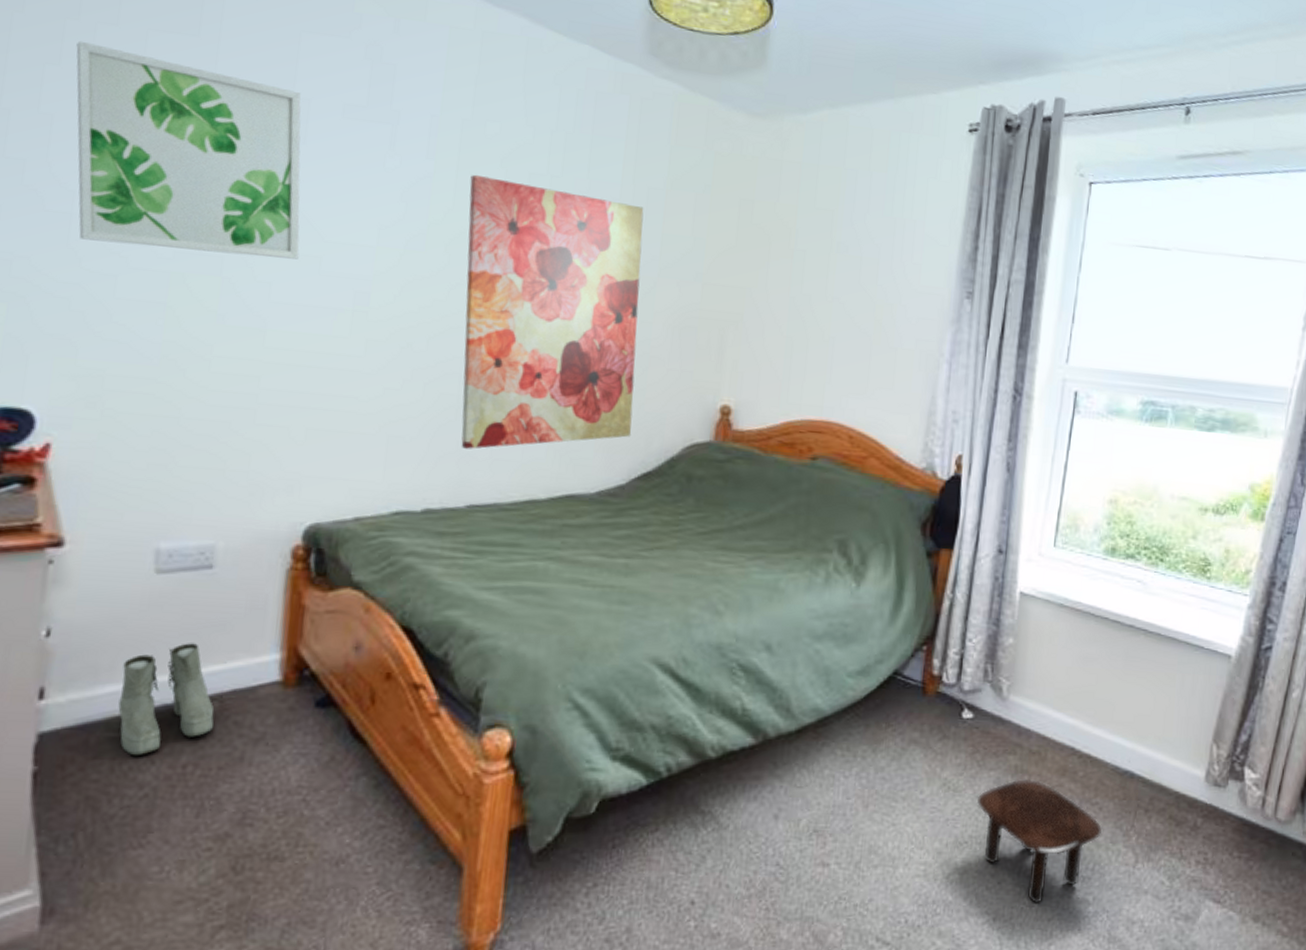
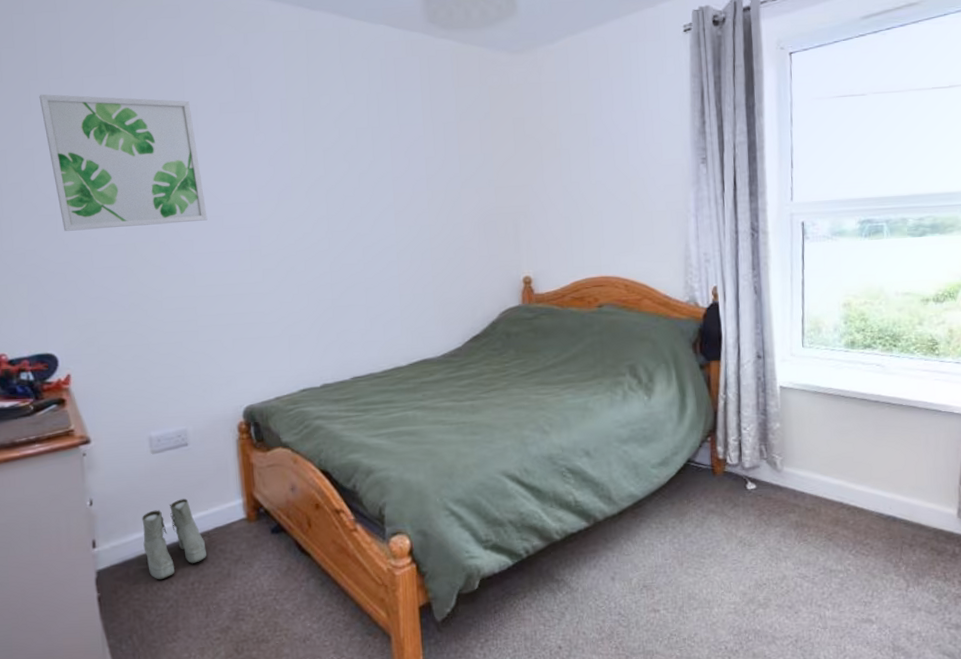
wall art: present [461,174,644,449] -> none [315,136,461,337]
side table: present [978,778,1103,903] -> none [769,530,876,626]

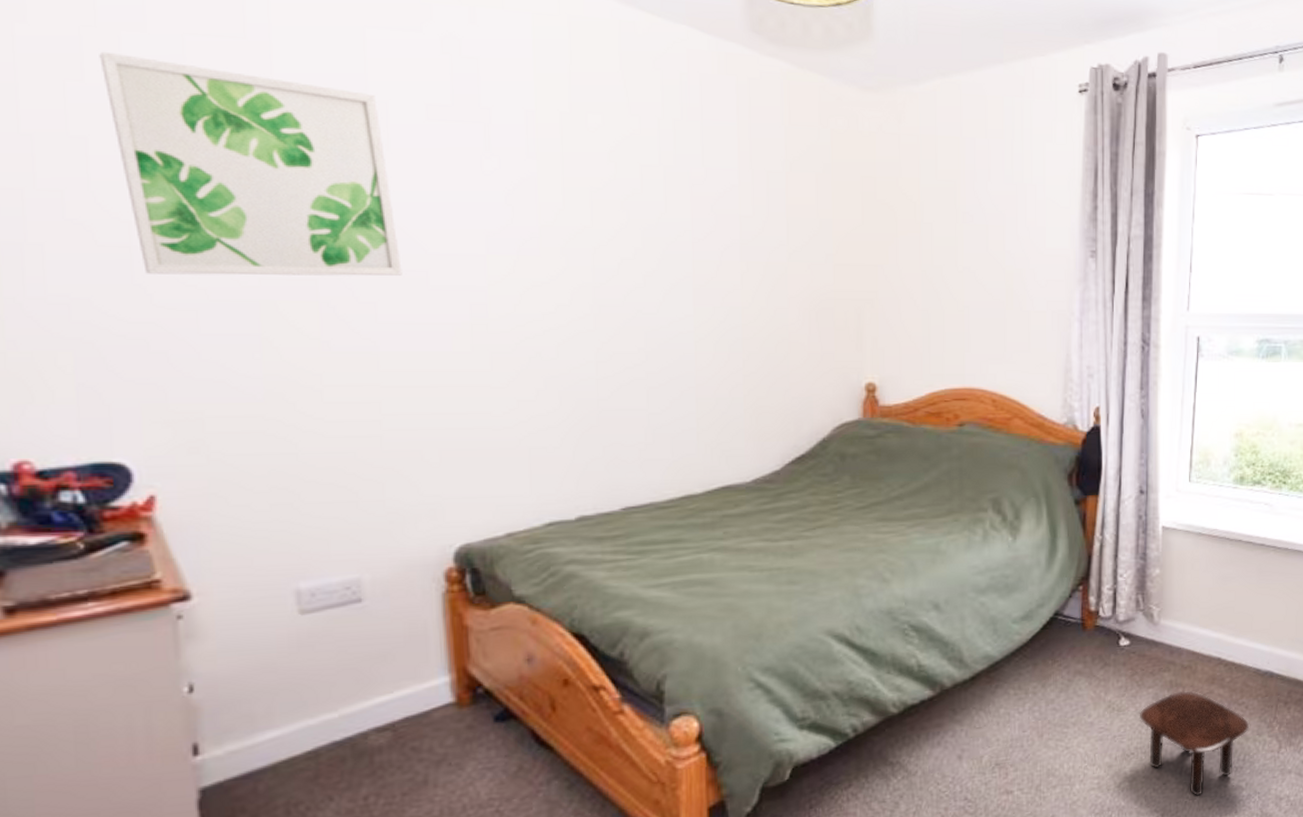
boots: present [142,499,207,580] -> none [281,678,391,796]
side table: none [769,530,876,626] -> present [1140,690,1250,796]

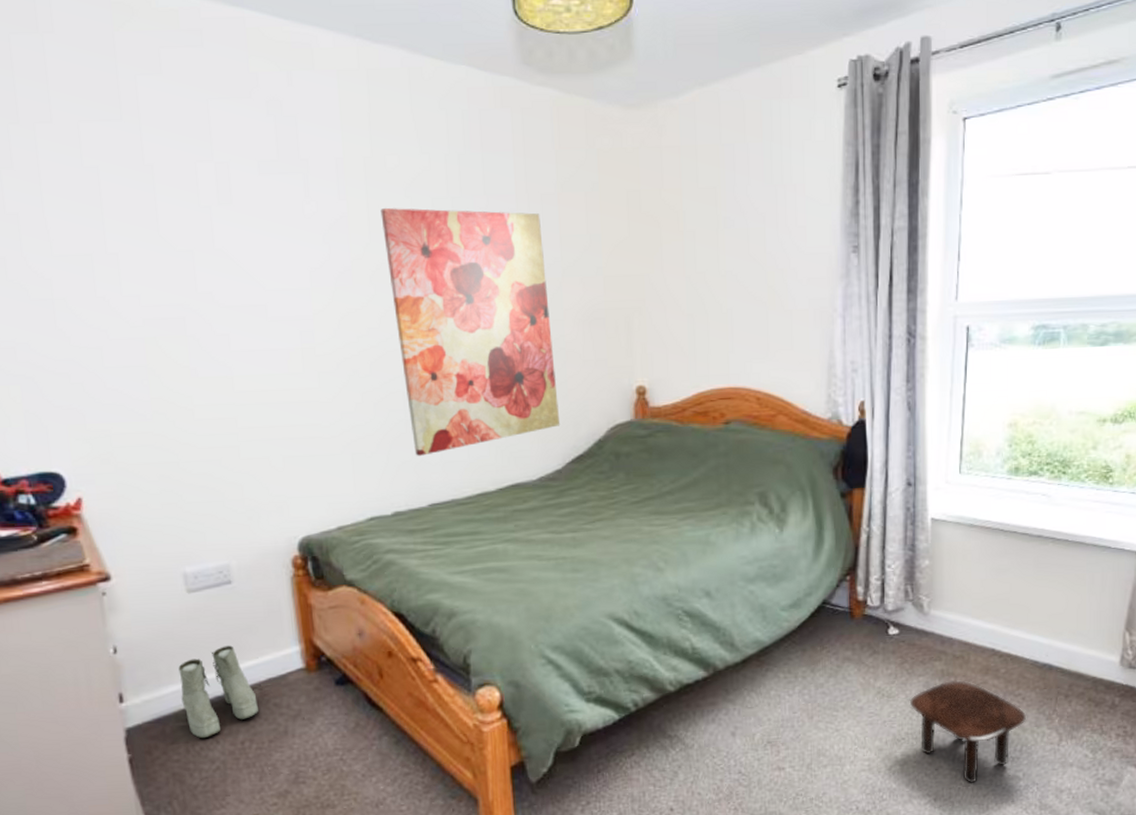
wall art: present [99,51,402,276] -> none [22,142,247,321]
boots: none [281,678,391,796] -> present [178,645,259,739]
wall art: none [578,170,780,453] -> present [380,207,561,456]

